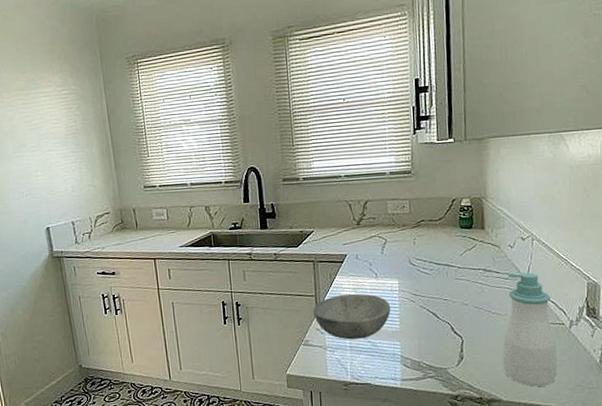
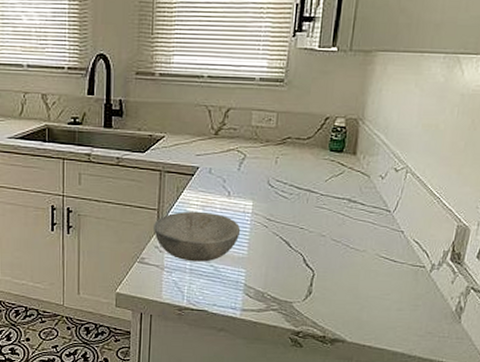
soap bottle: present [502,272,557,387] -> none [352,205,416,330]

